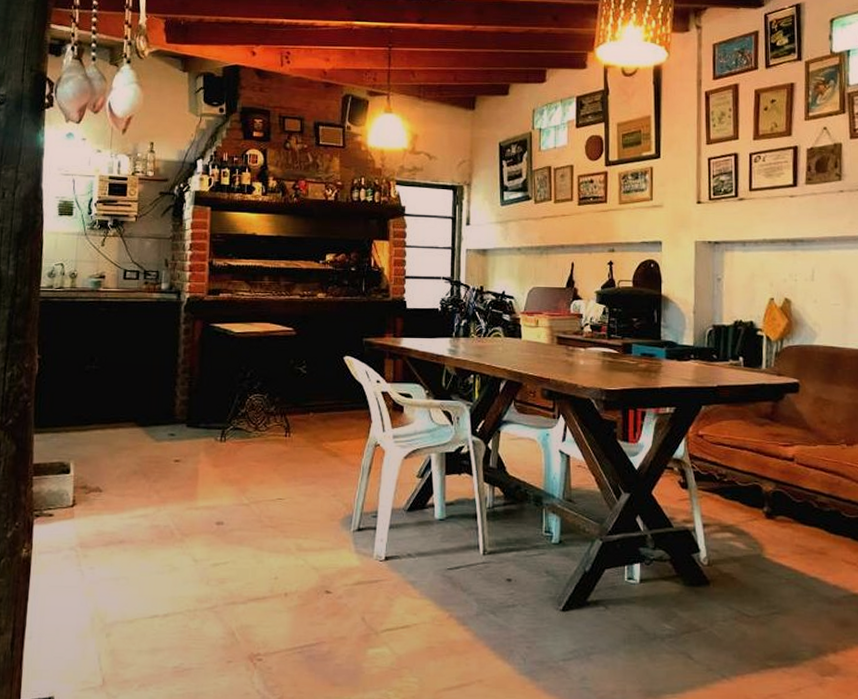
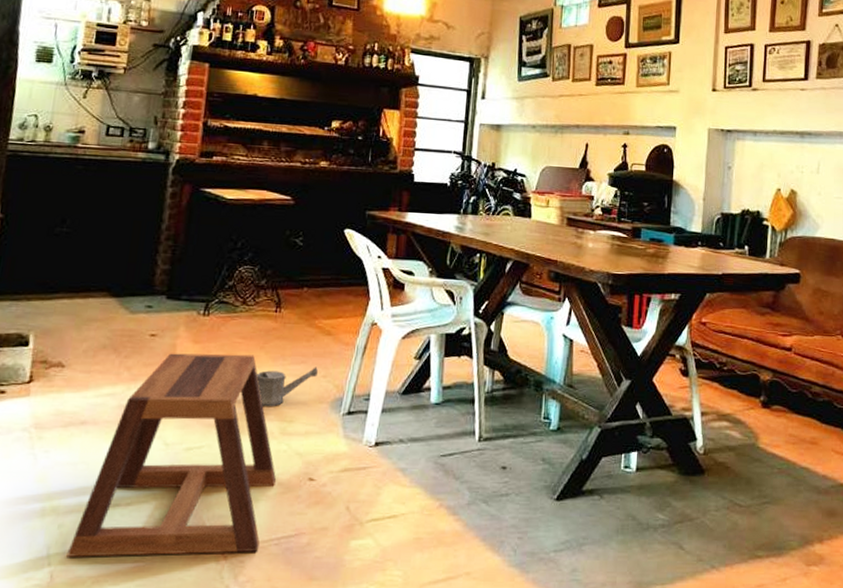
stool: none [115,476,297,663] -> present [66,353,277,557]
watering can: none [272,487,327,525] -> present [256,367,318,407]

